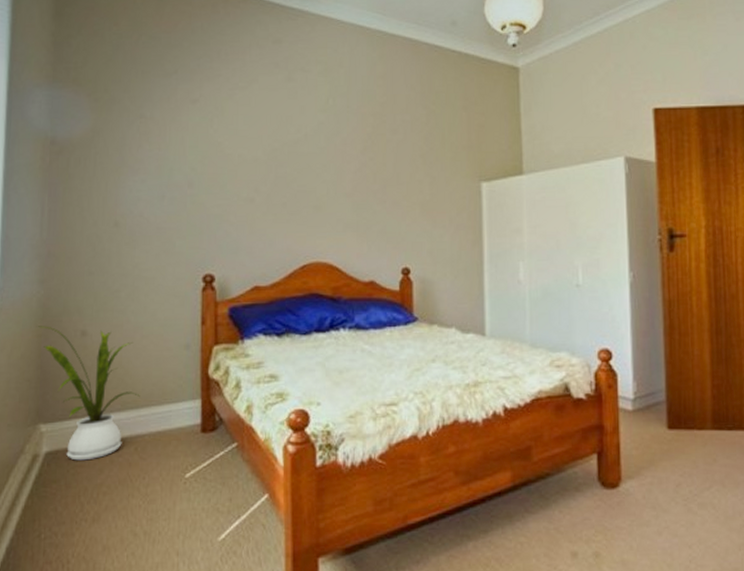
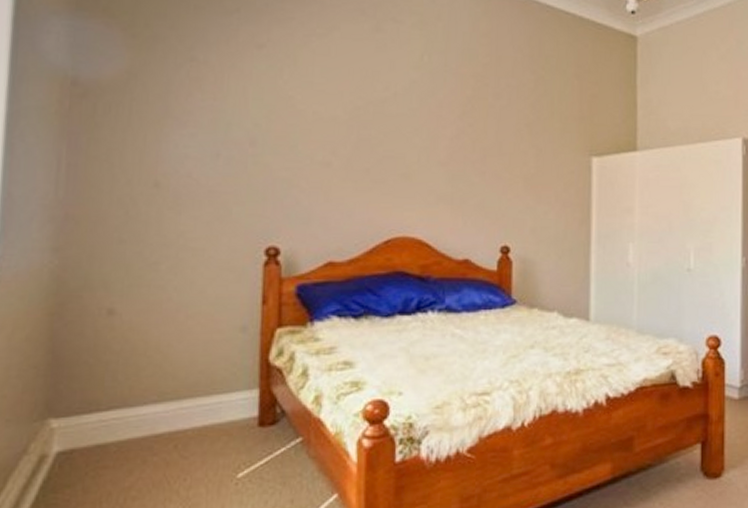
house plant: present [37,326,140,461] -> none [48,302,183,461]

